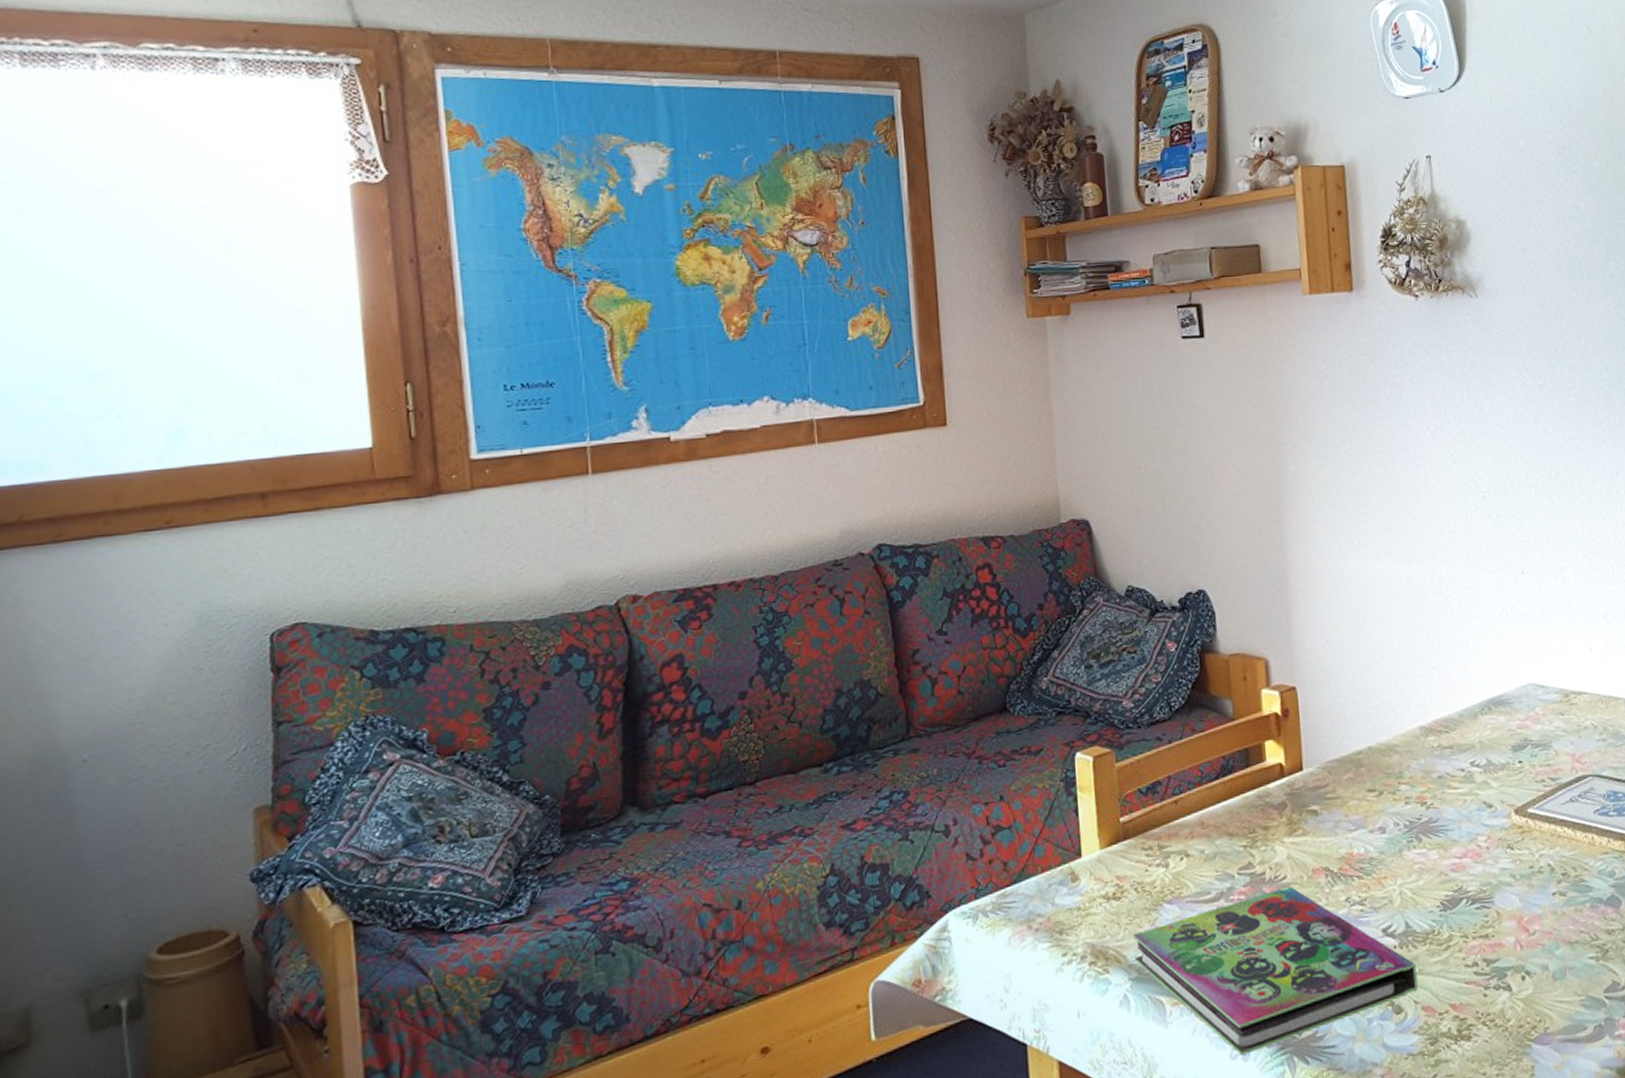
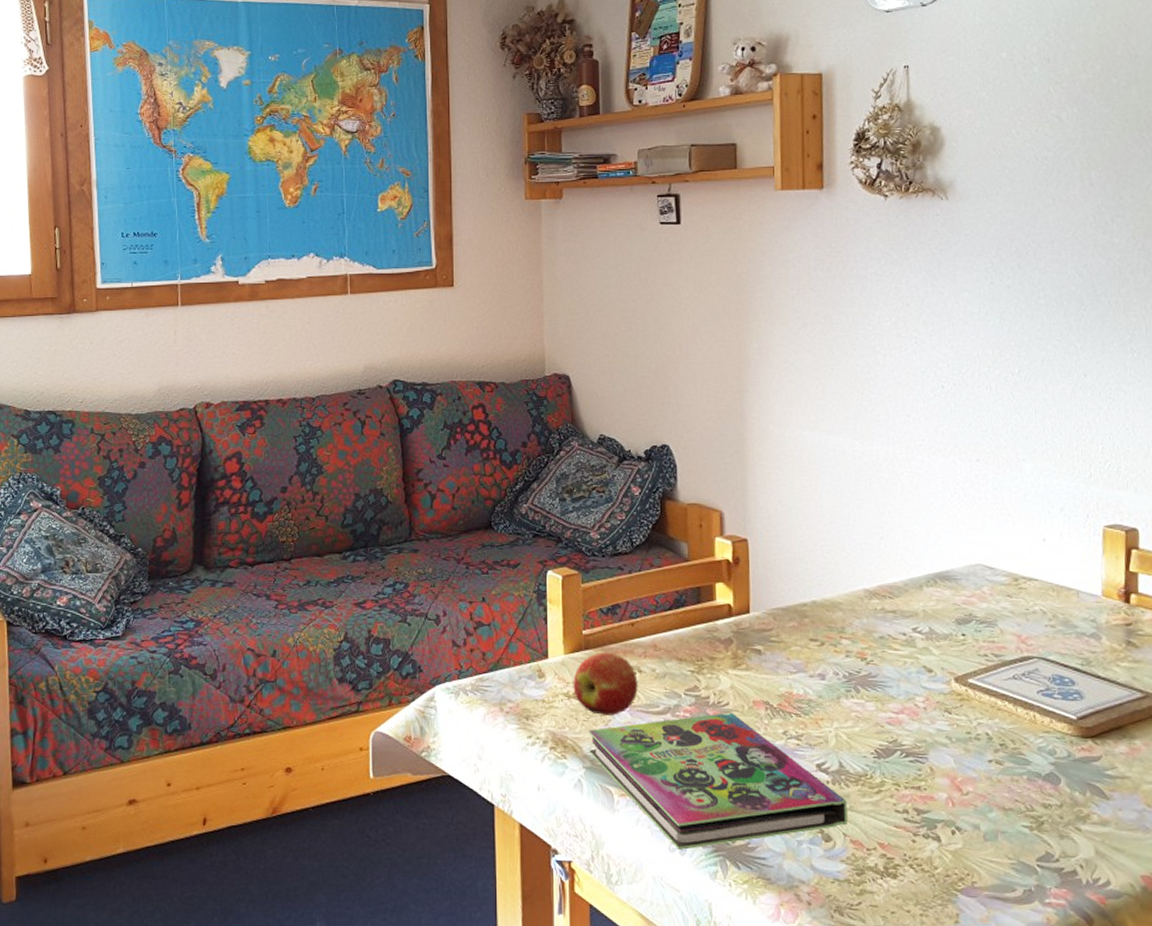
apple: none [1111,838,1186,914] -> present [573,651,638,715]

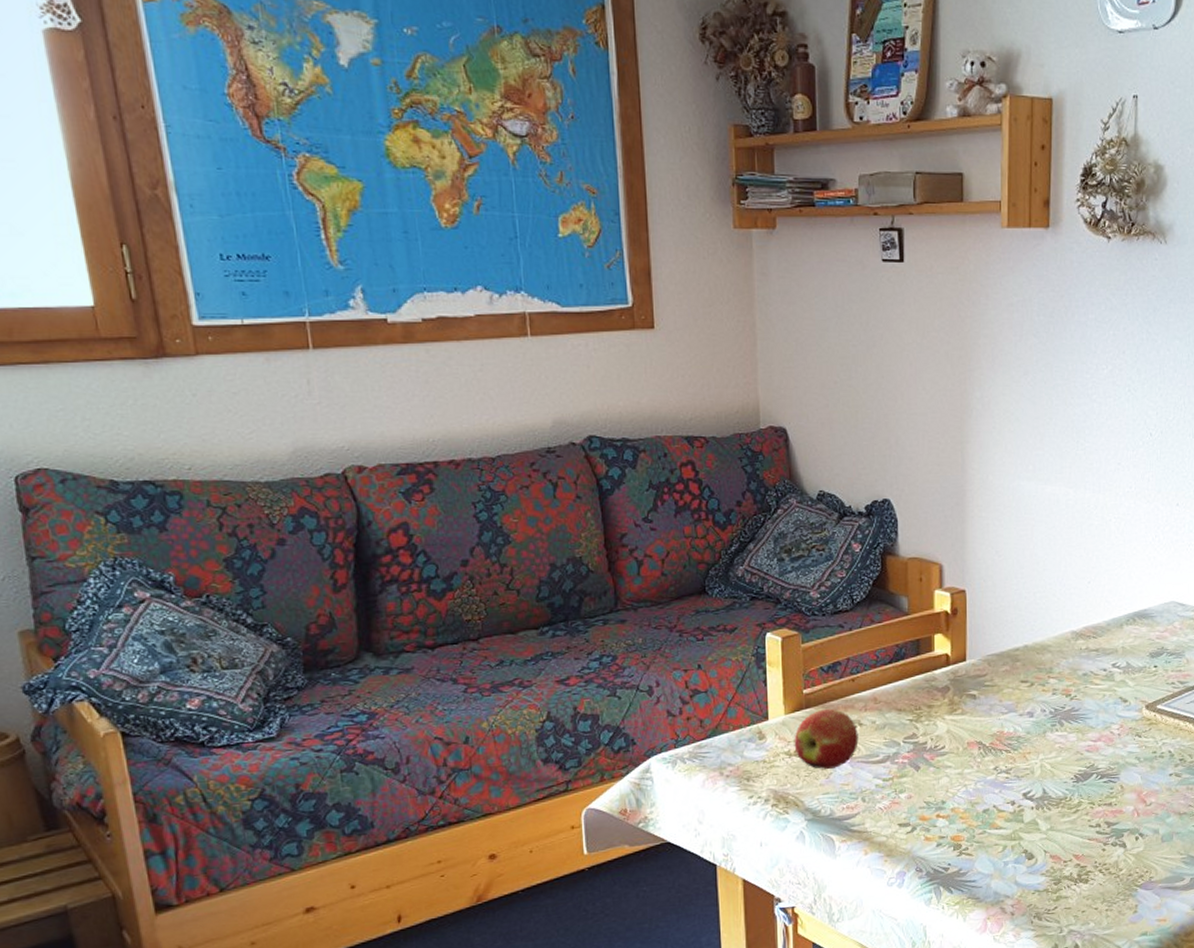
book: present [589,713,848,850] -> none [810,755,1048,883]

